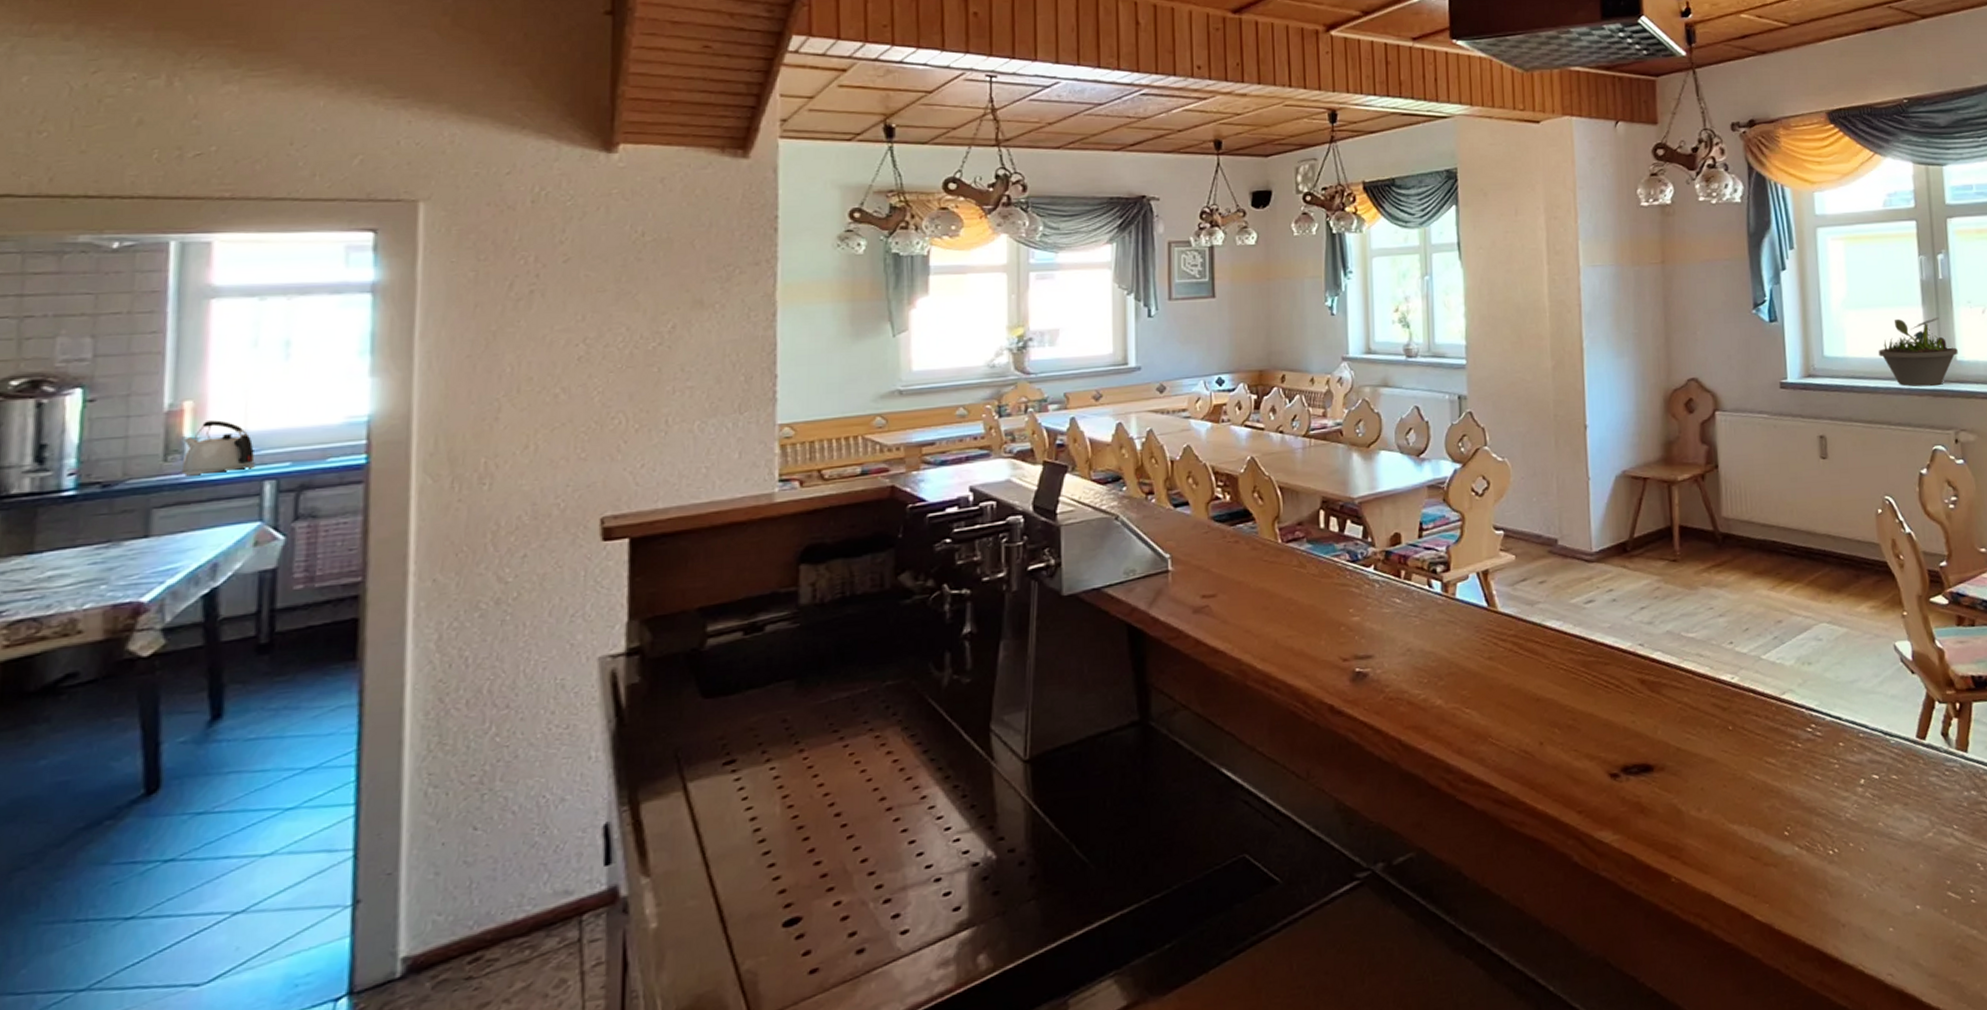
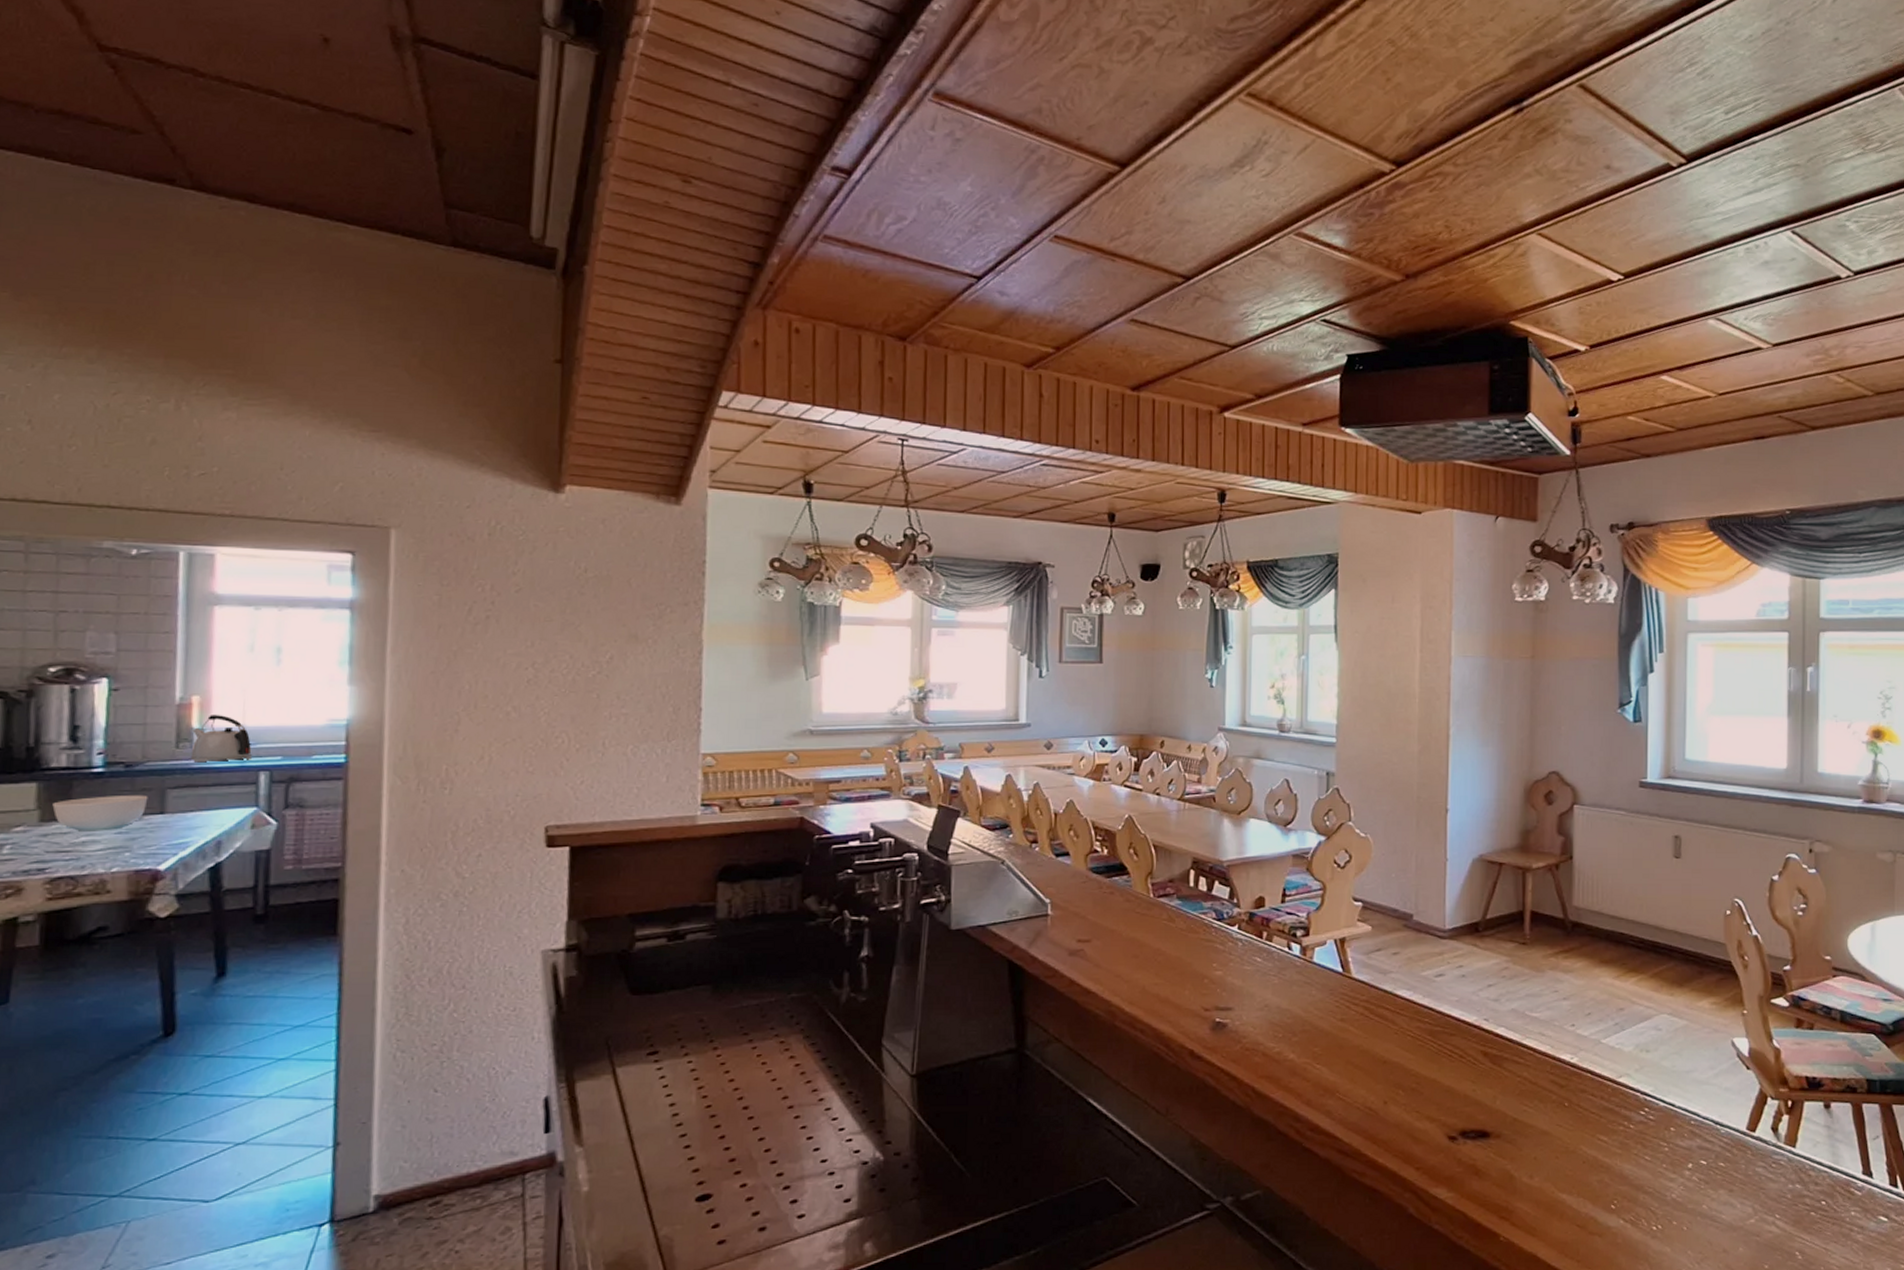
bowl: none [12,517,130,567] -> present [52,794,148,833]
potted flower: present [1878,317,1958,388] -> none [1740,728,1820,796]

